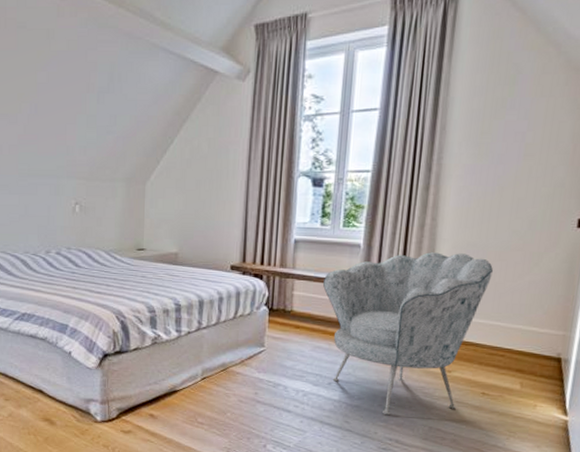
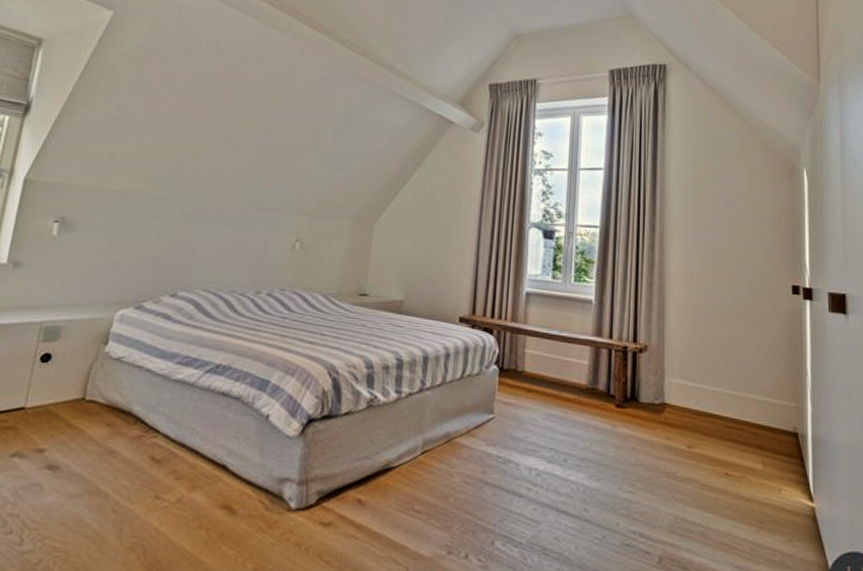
armchair: present [322,252,494,415] -> none [555,312,722,500]

